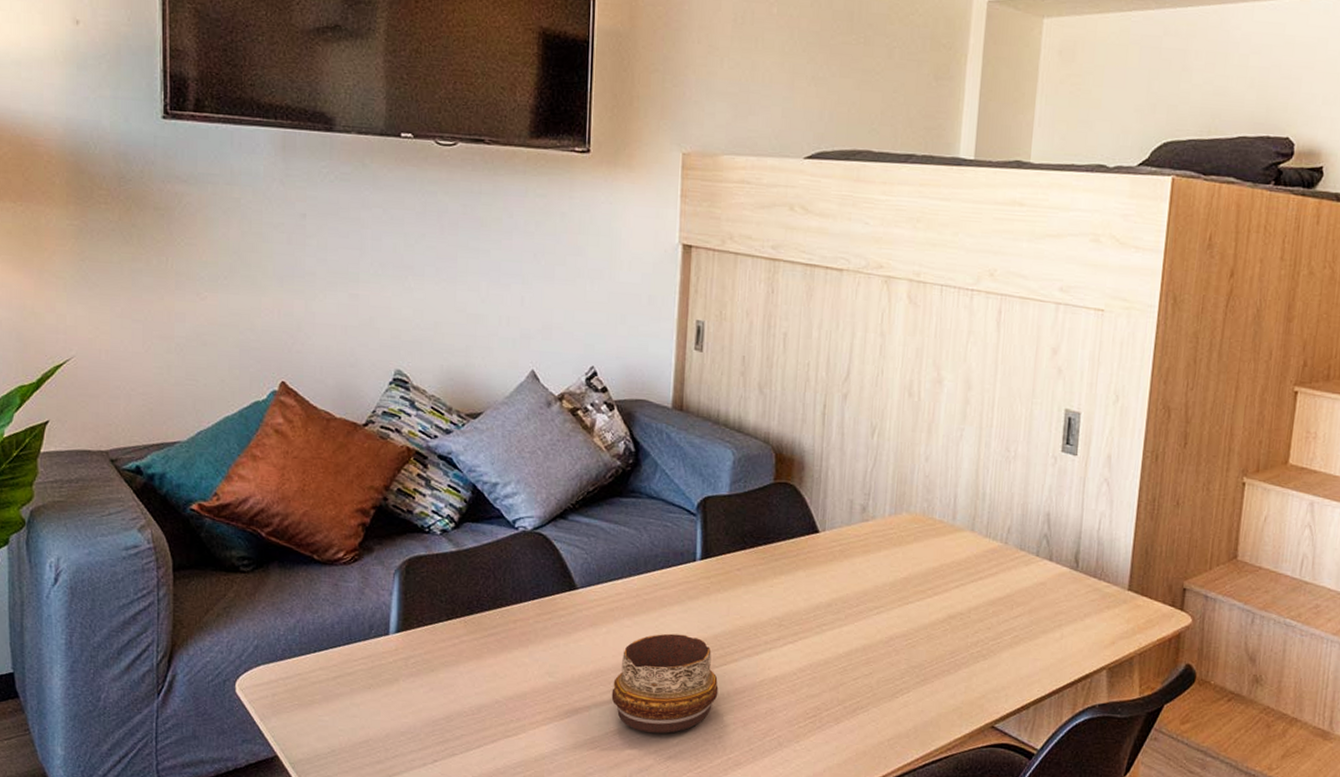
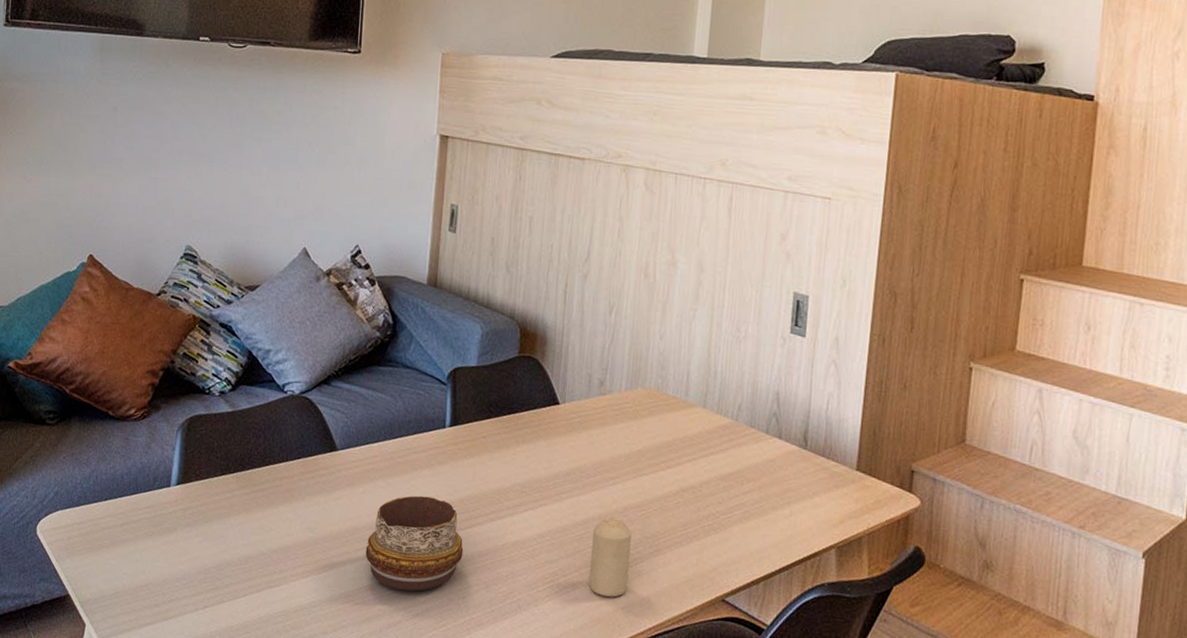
candle: none [853,647,898,729] -> present [589,517,632,597]

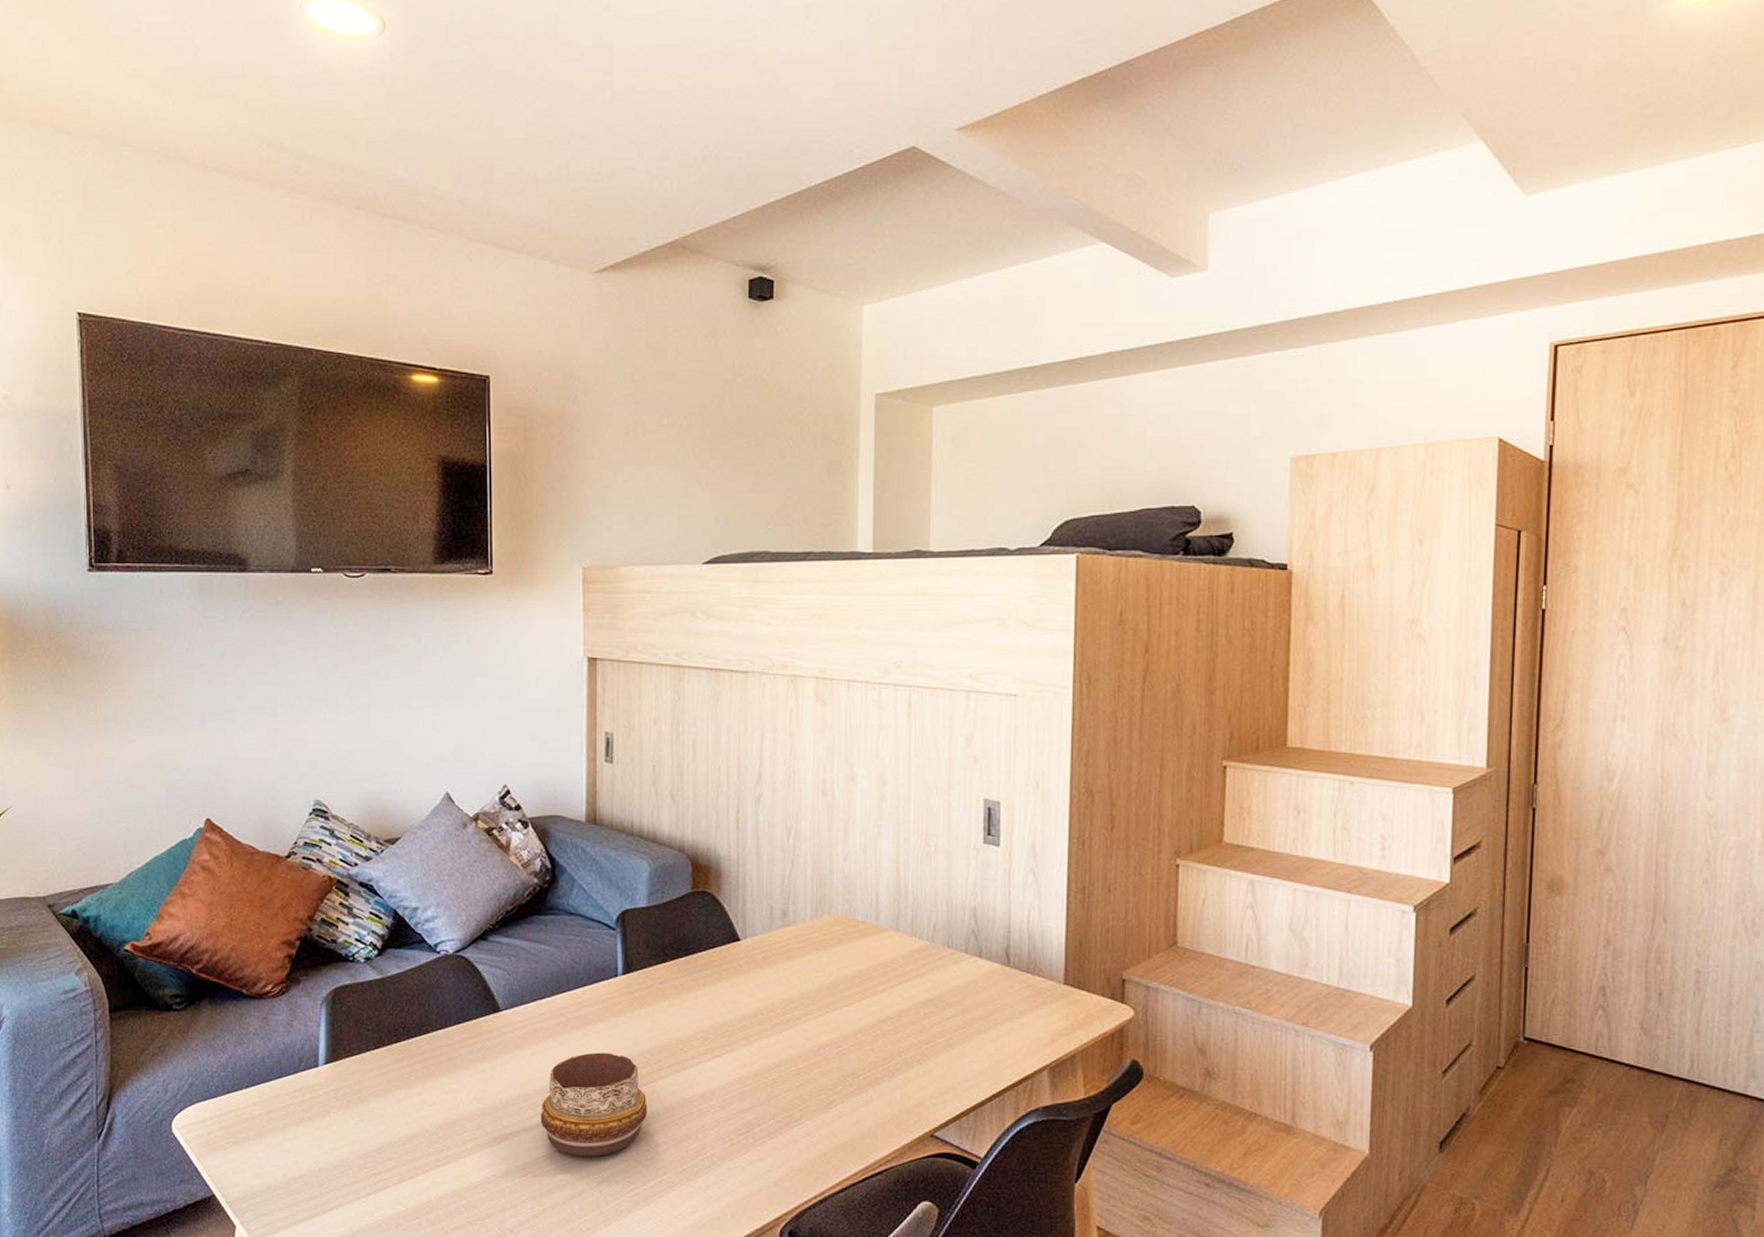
candle: present [589,517,632,597] -> none [787,1057,829,1143]

